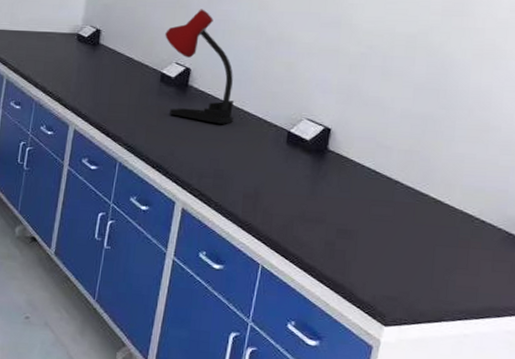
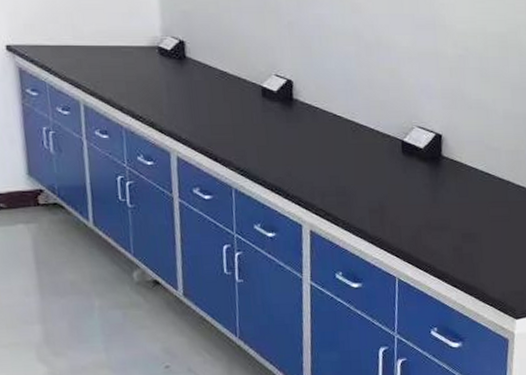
desk lamp: present [165,9,234,124] -> none [258,13,346,139]

